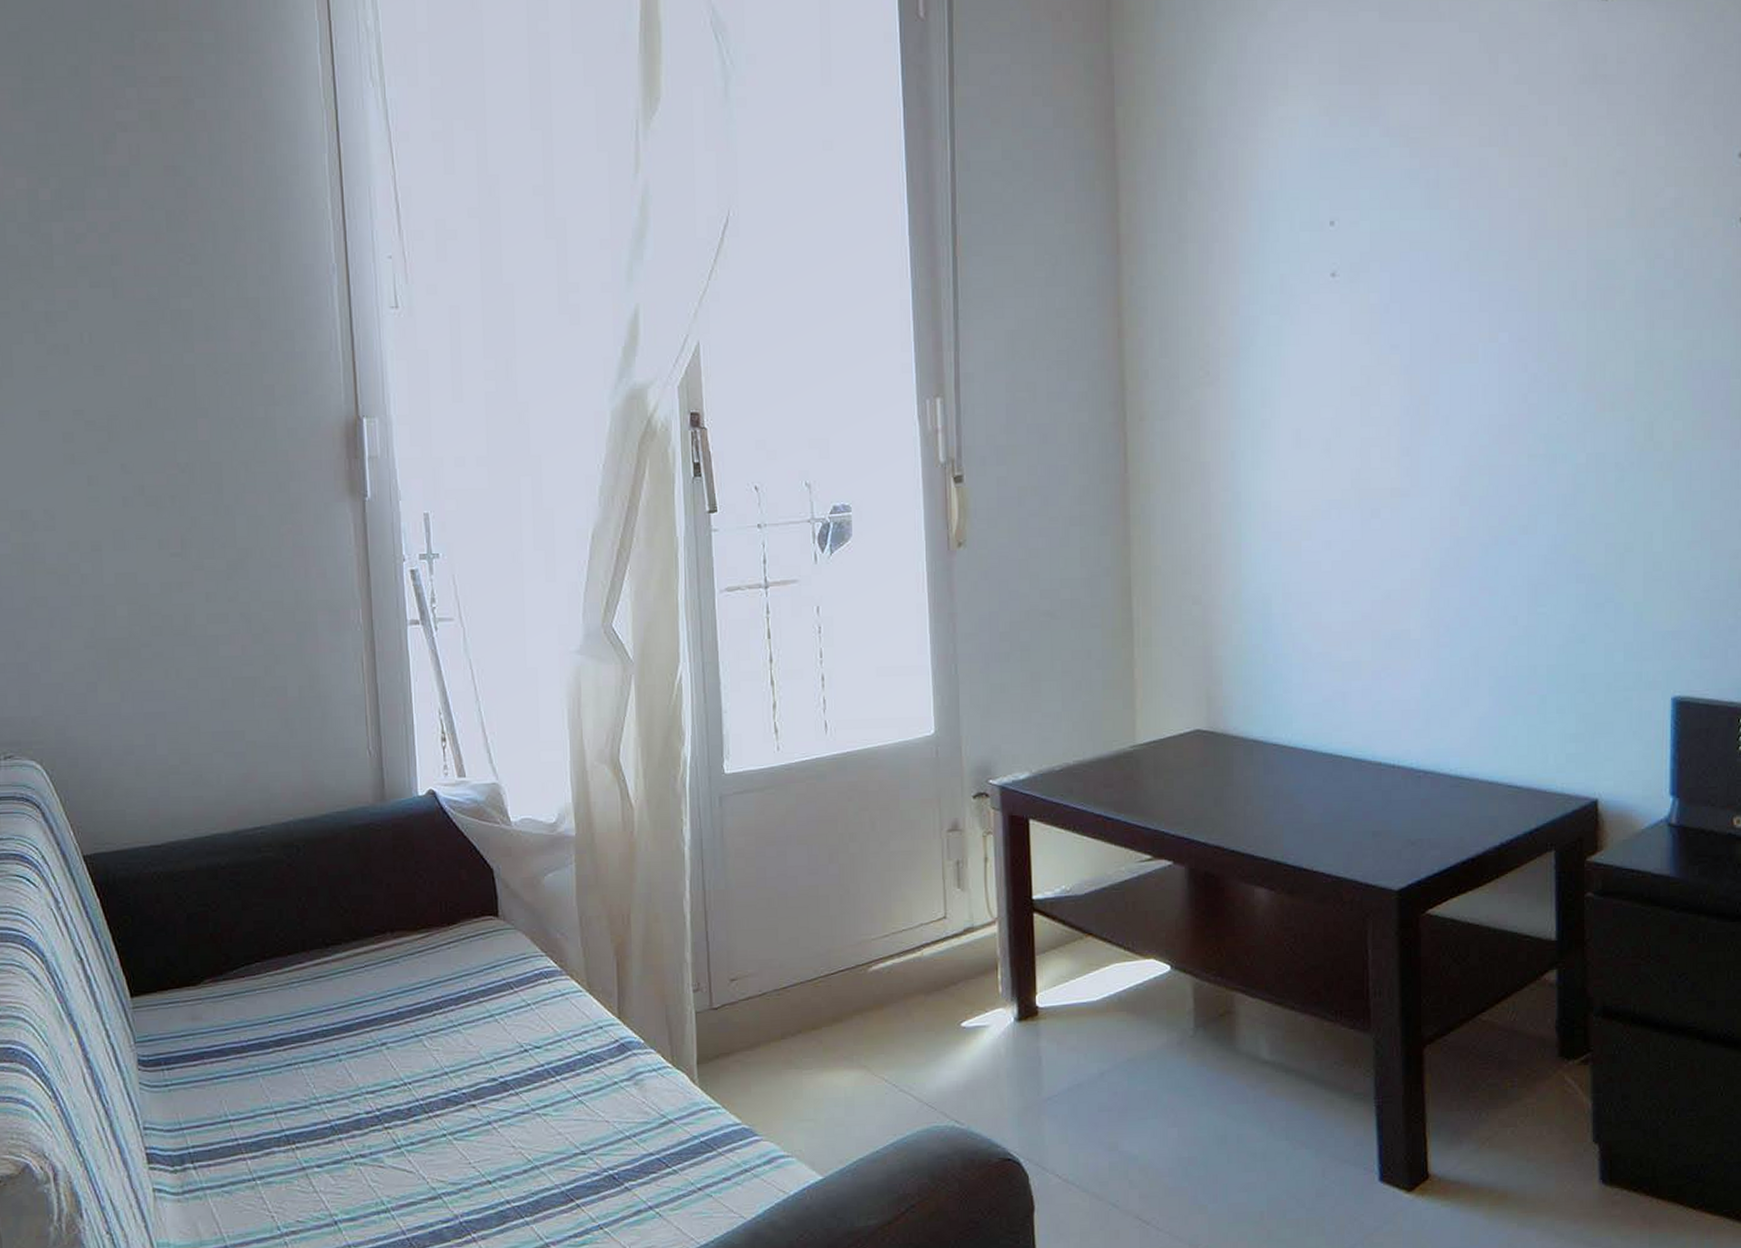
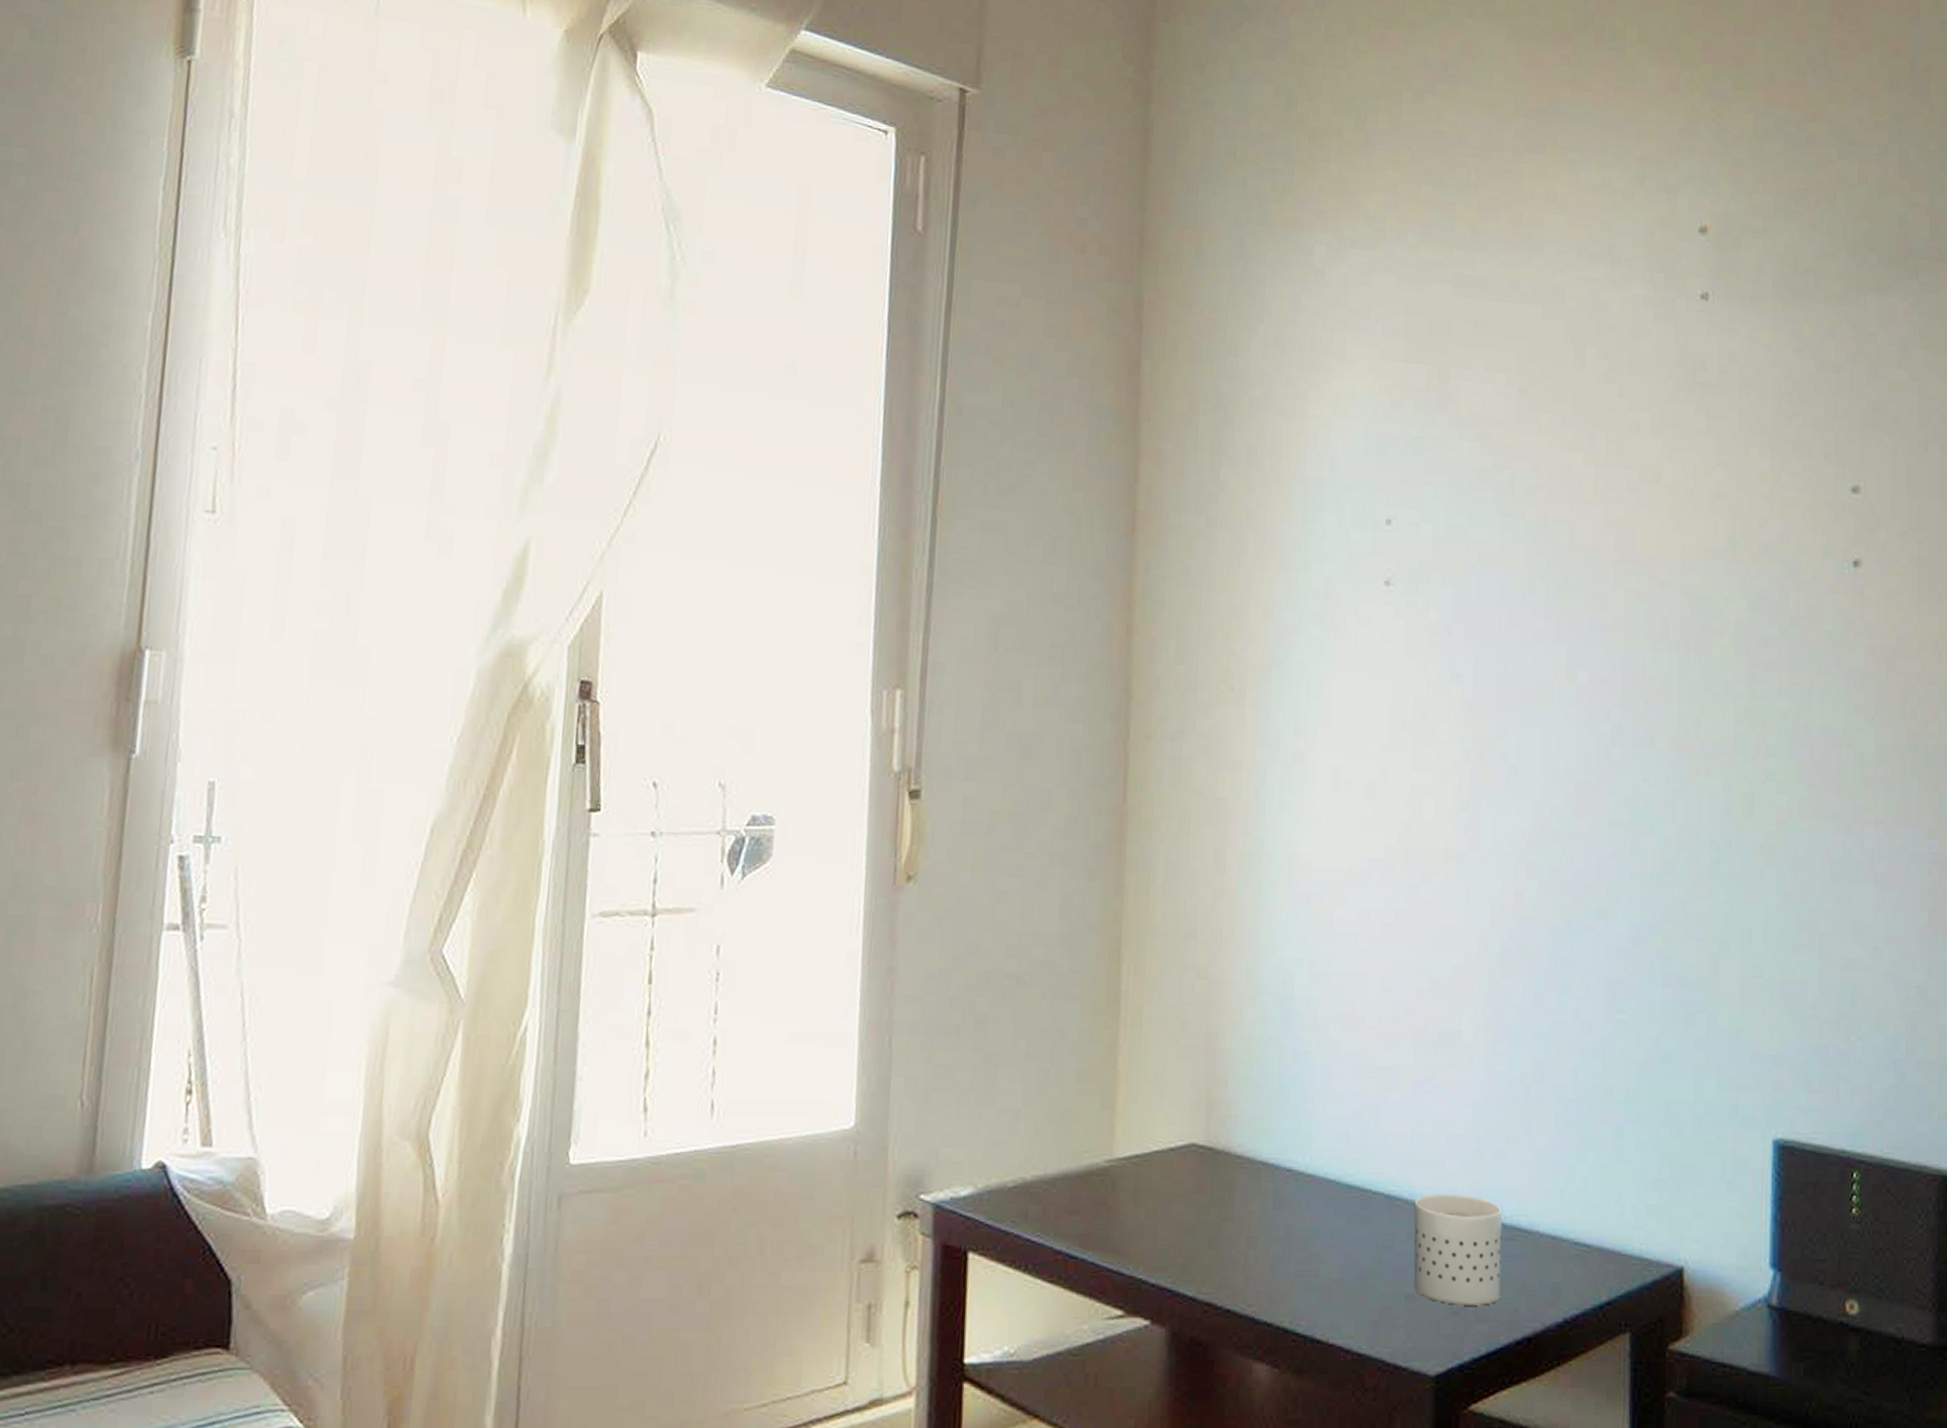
mug: none [1377,754,1449,838] -> present [1413,1193,1503,1306]

